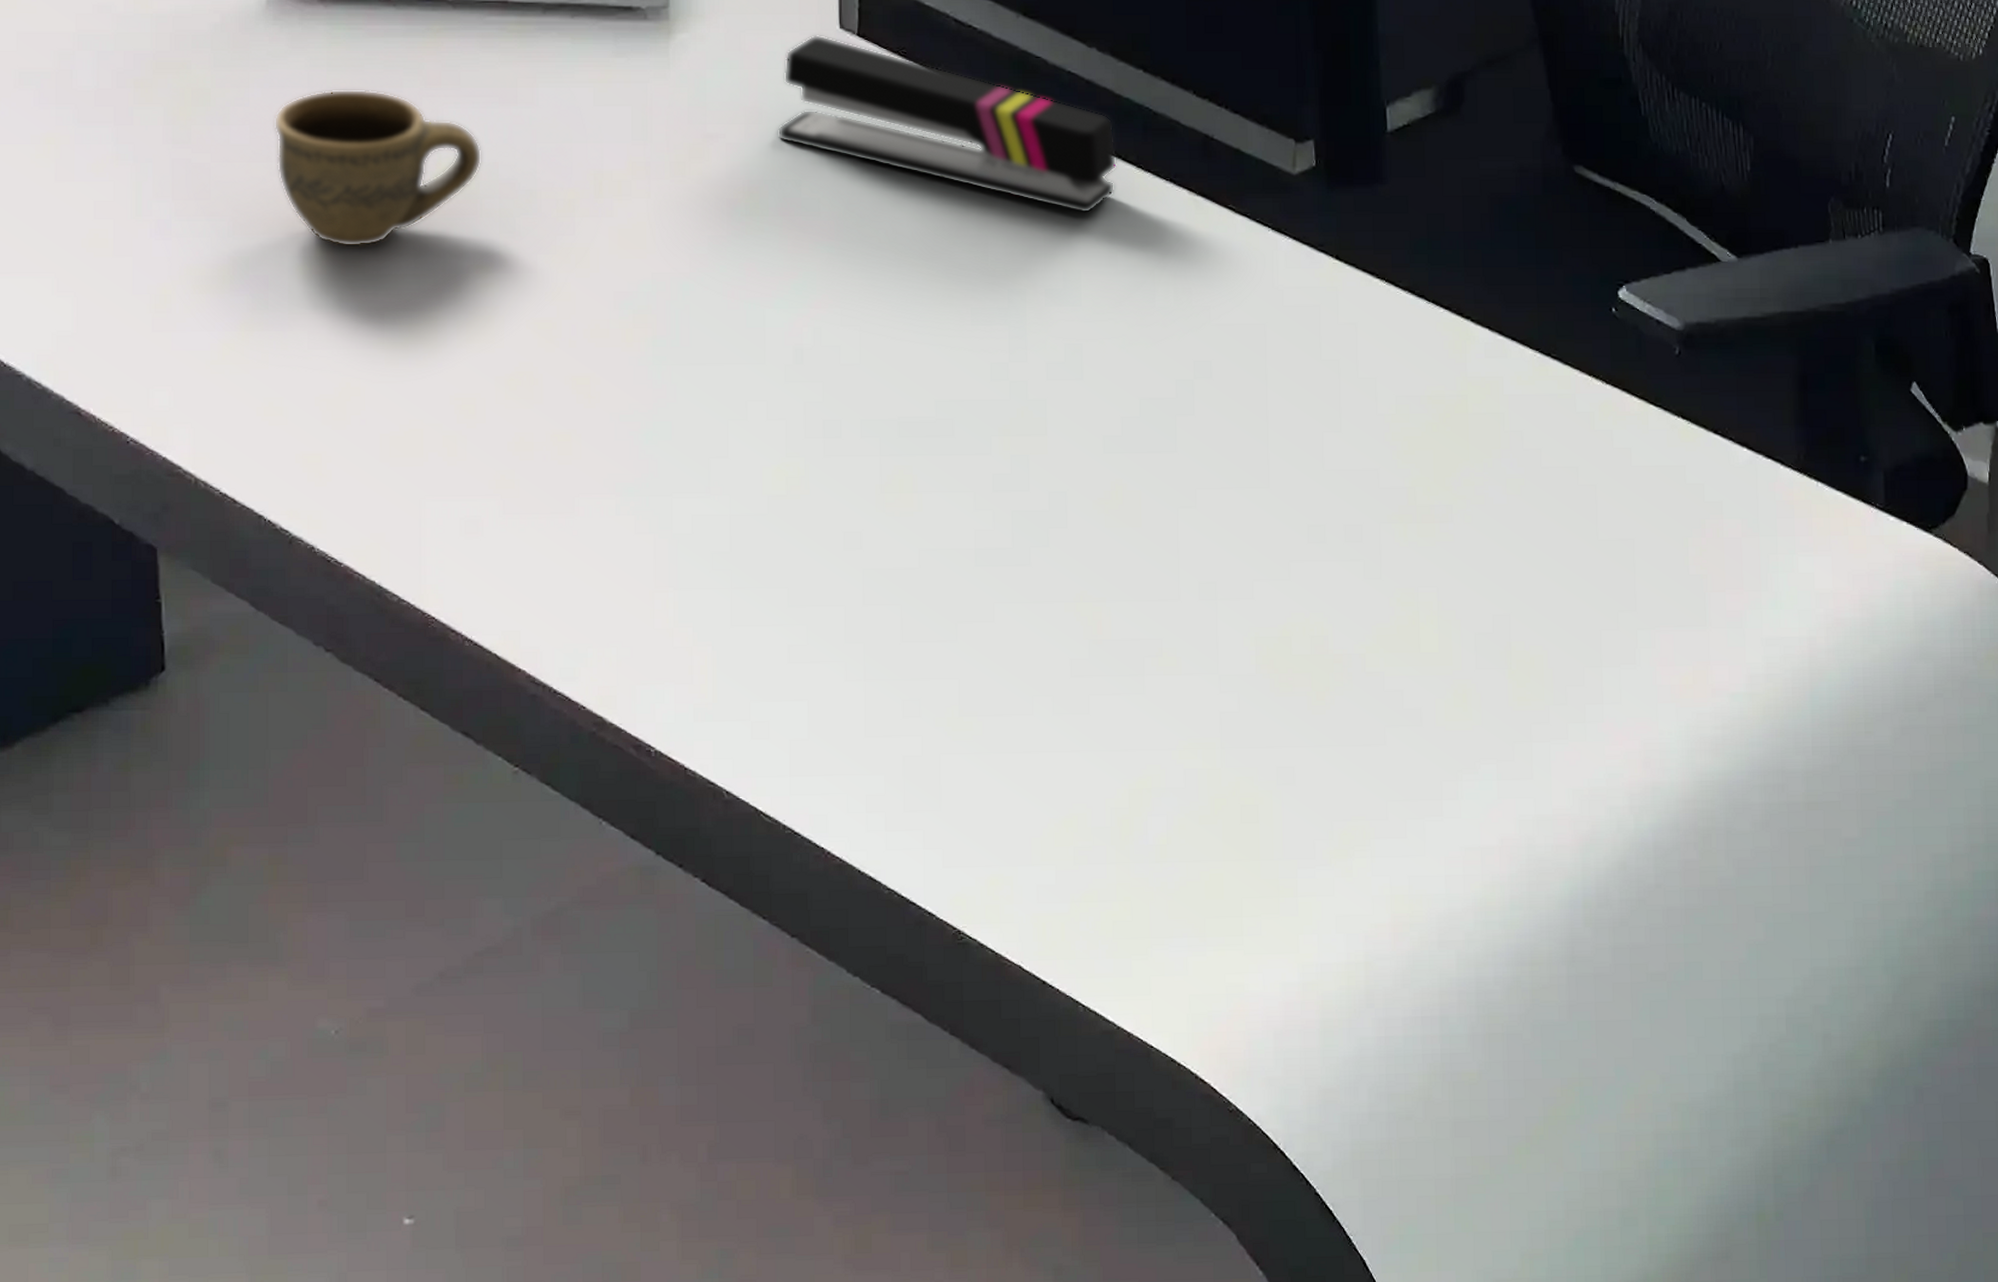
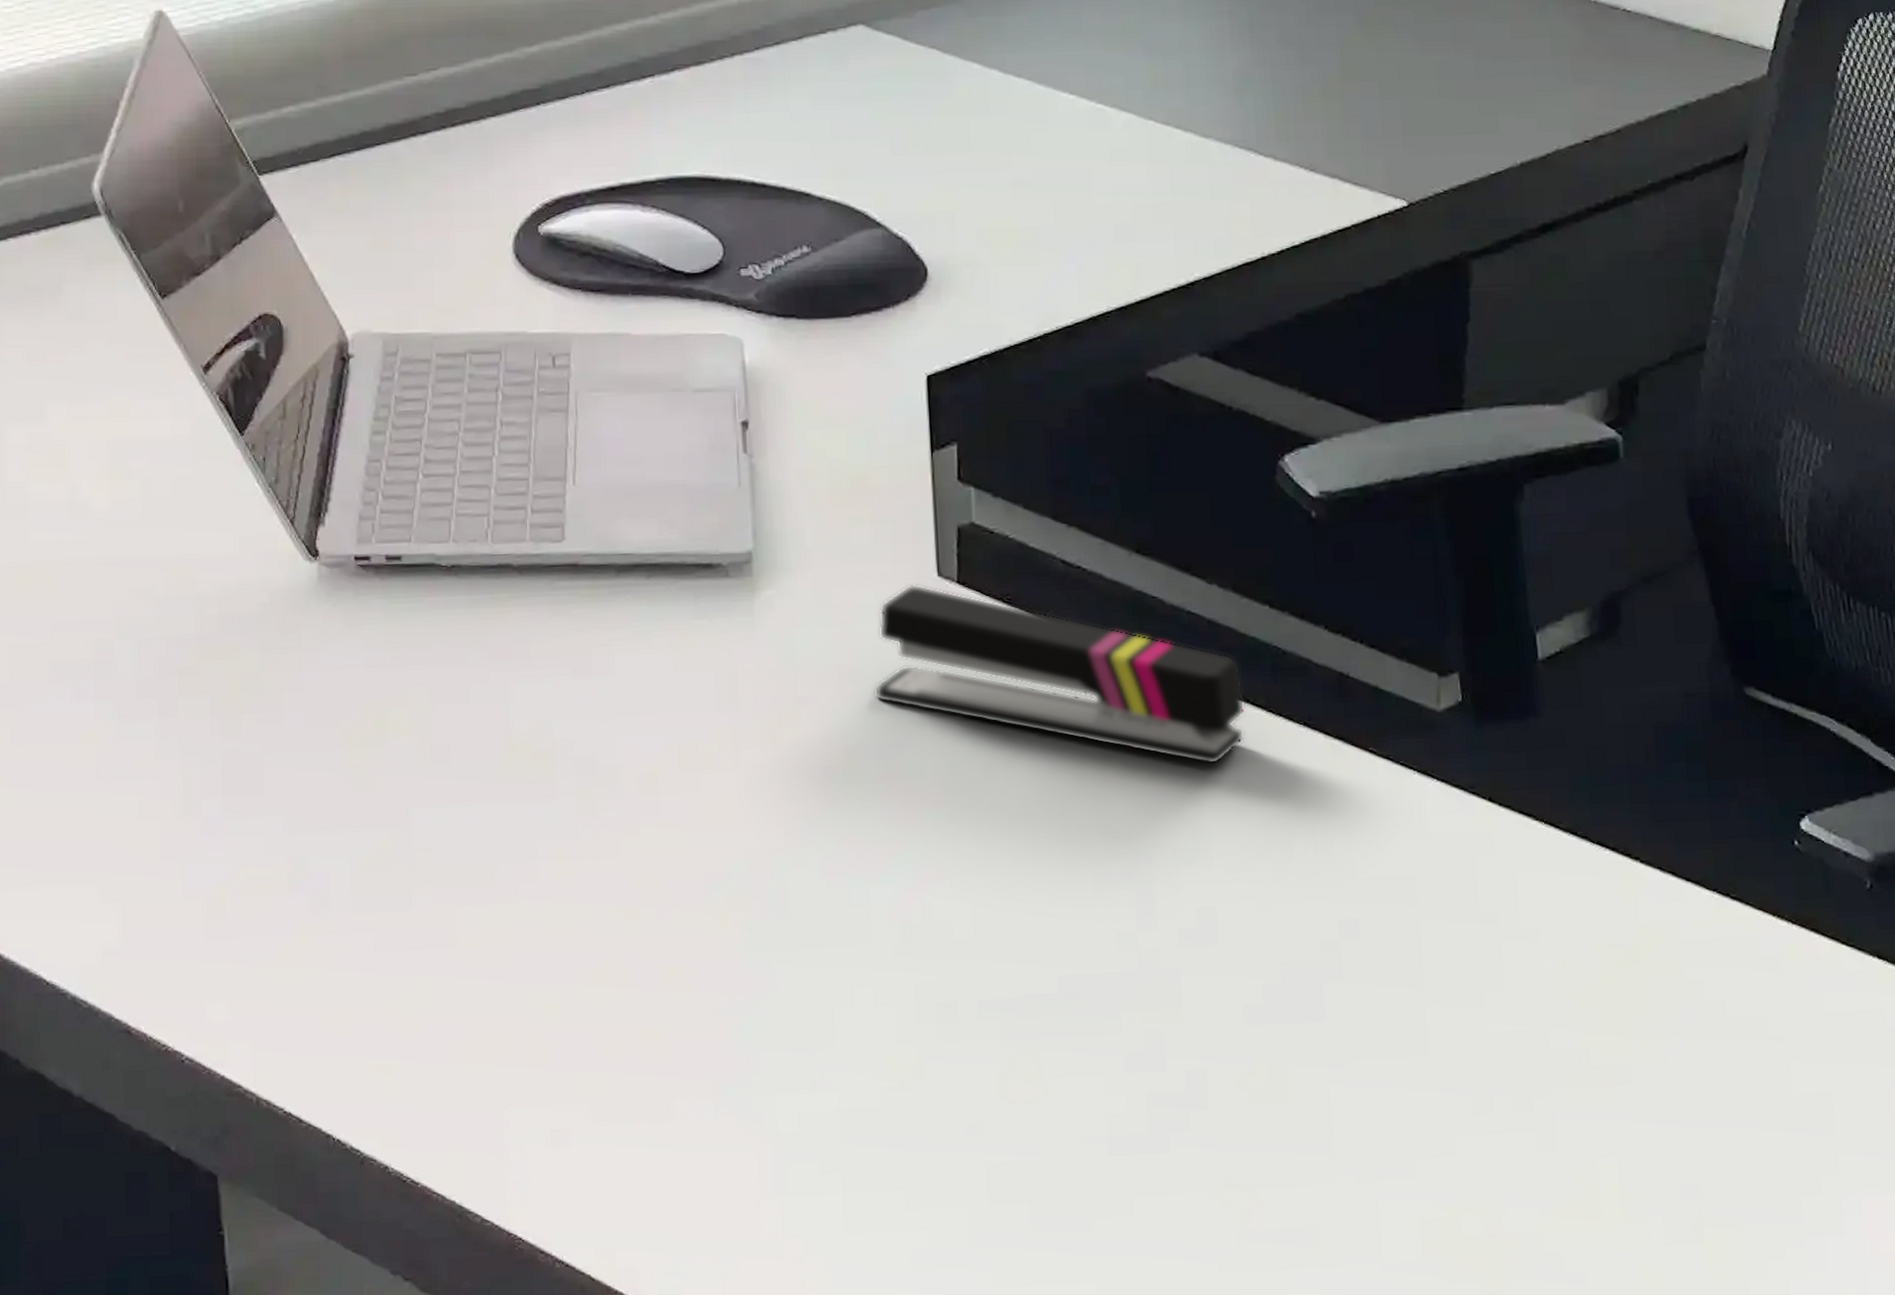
cup: present [273,89,482,248] -> none [329,666,556,839]

